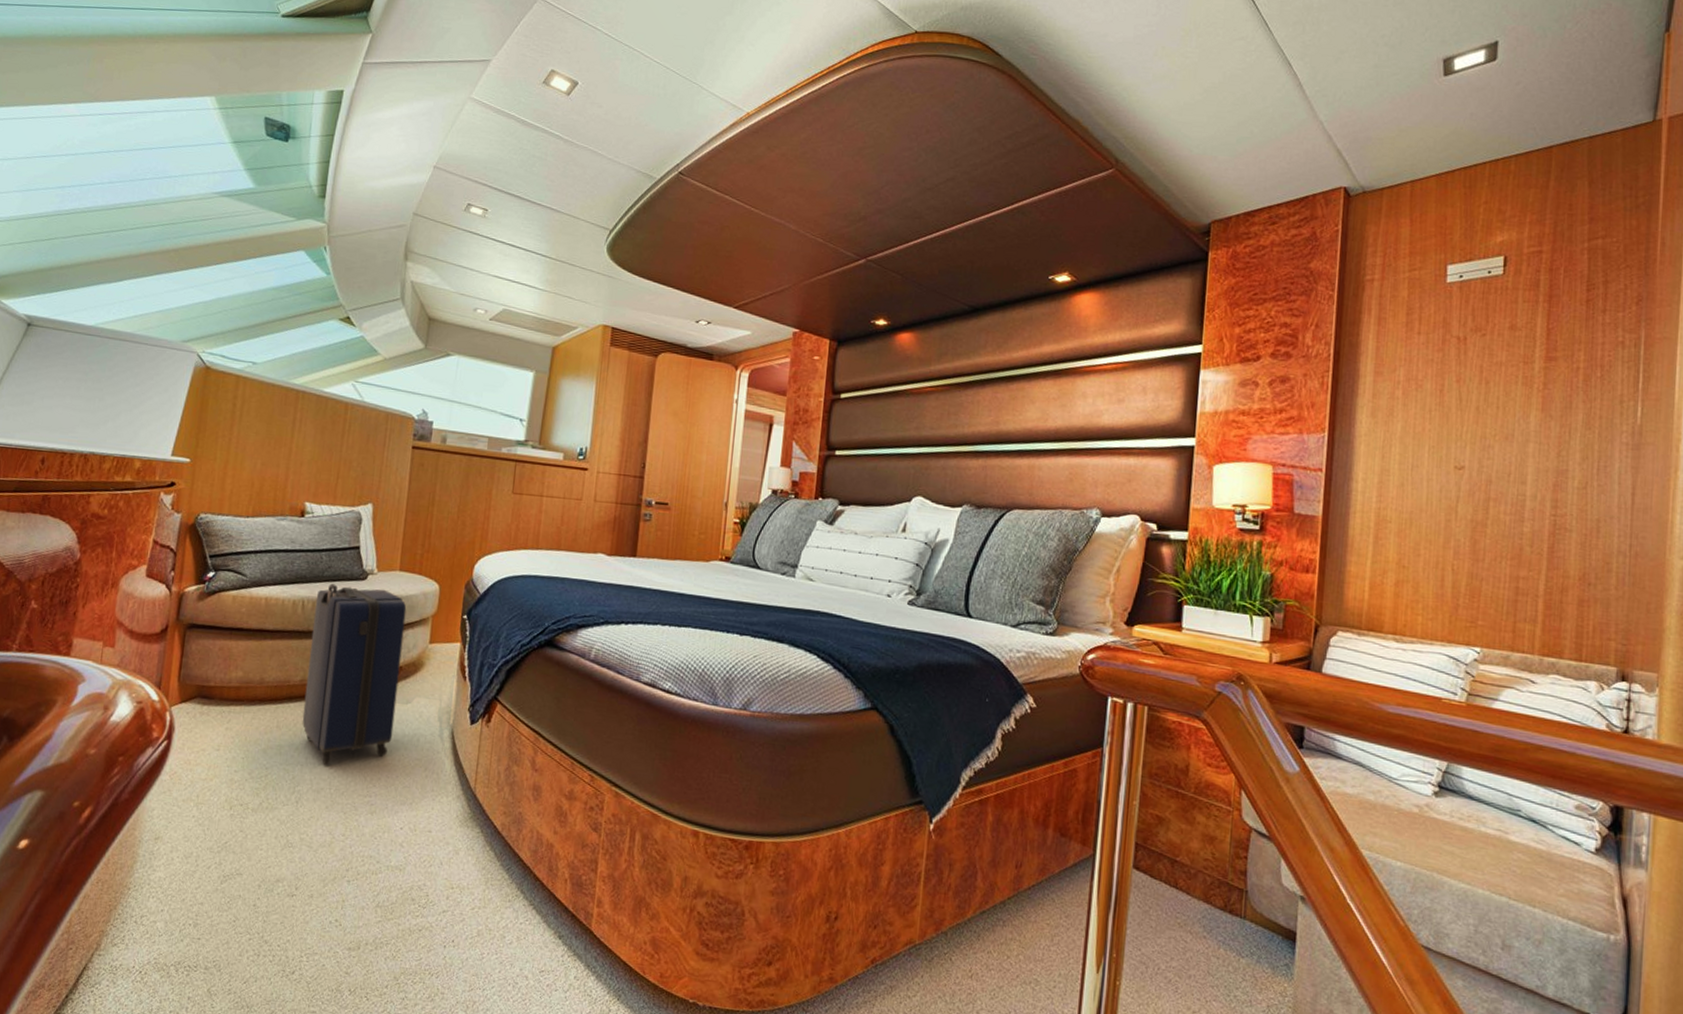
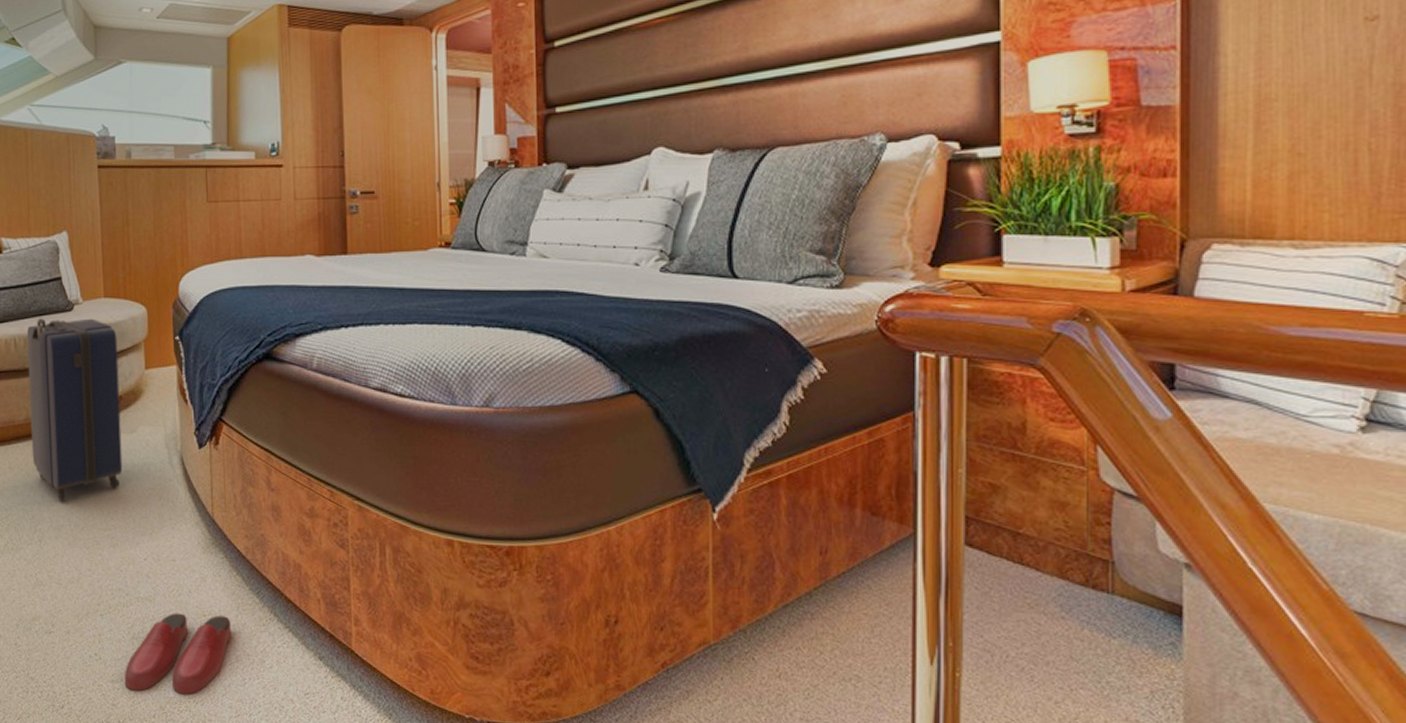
slippers: none [361,883,477,966] -> present [124,613,231,694]

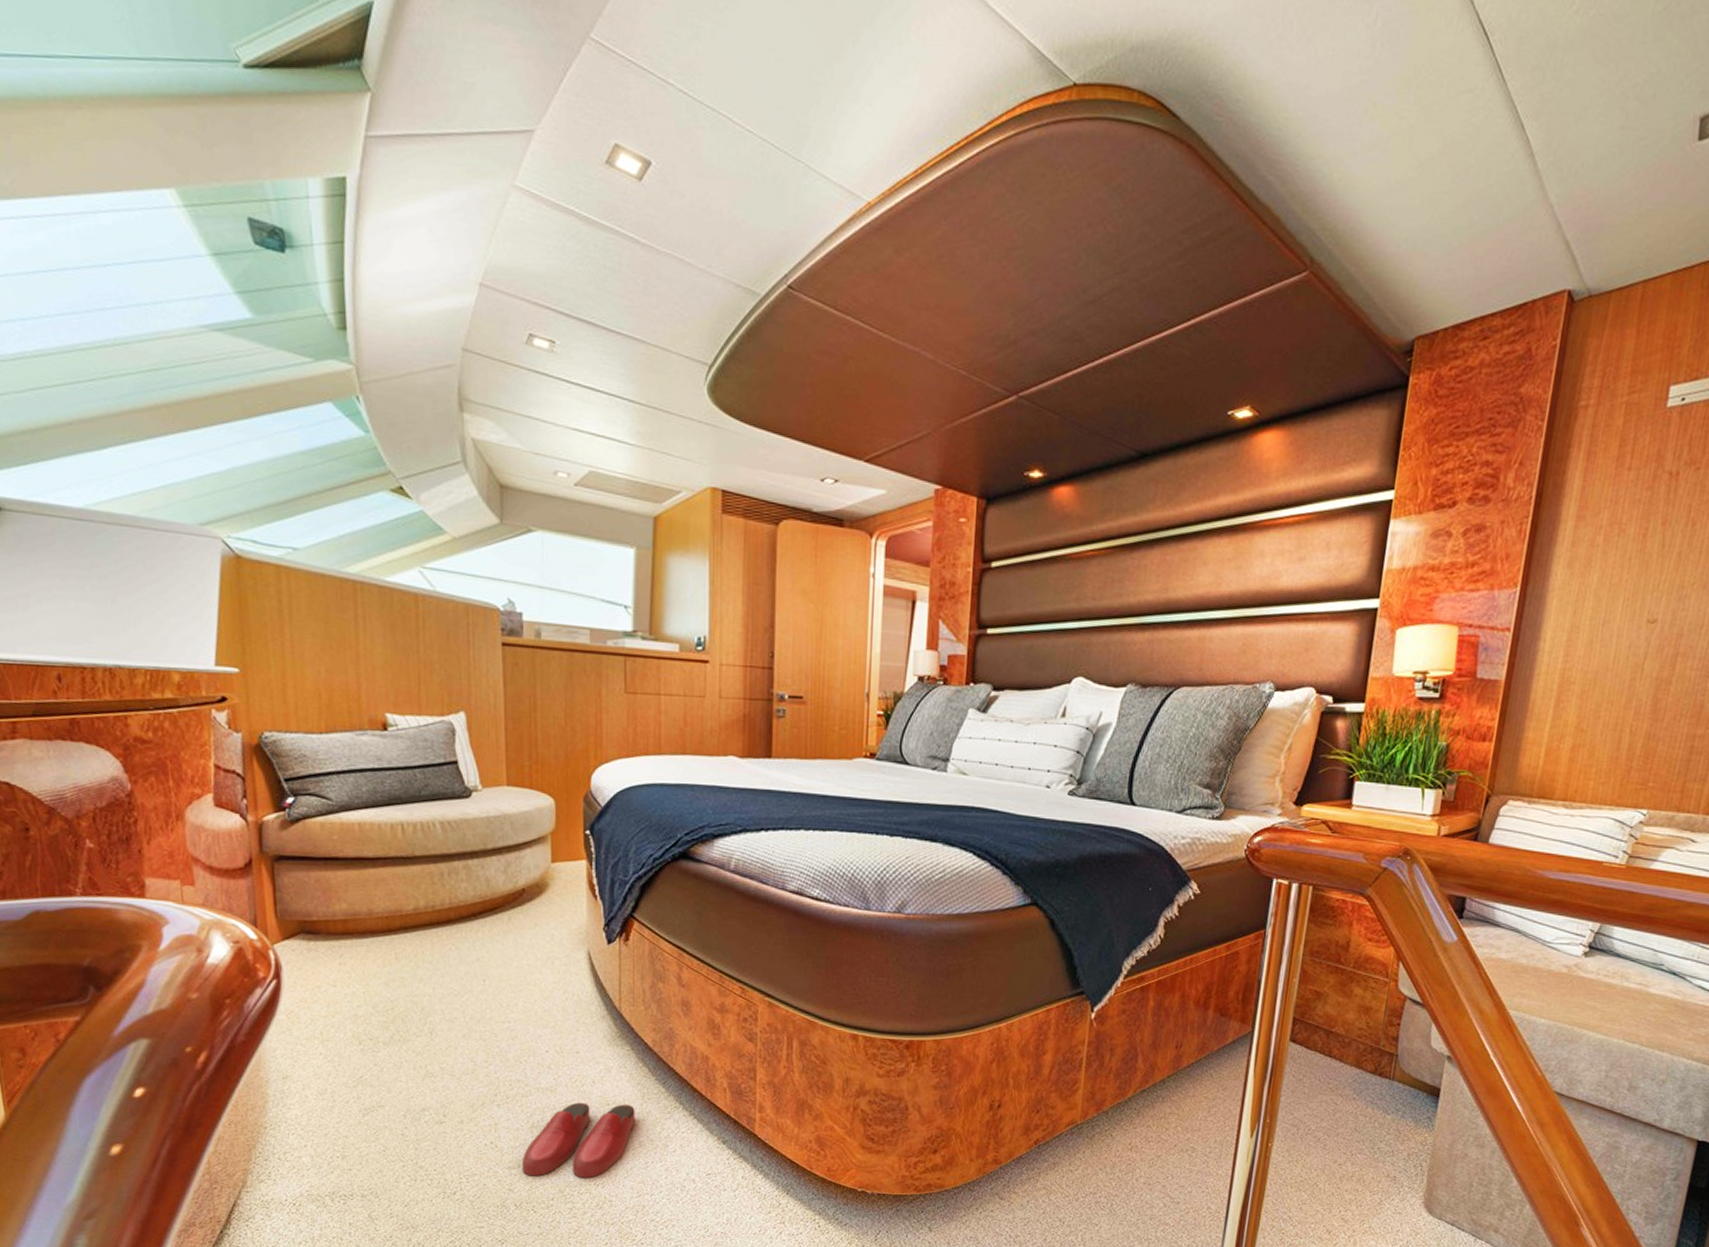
suitcase: present [26,318,123,502] -> none [416,803,524,994]

